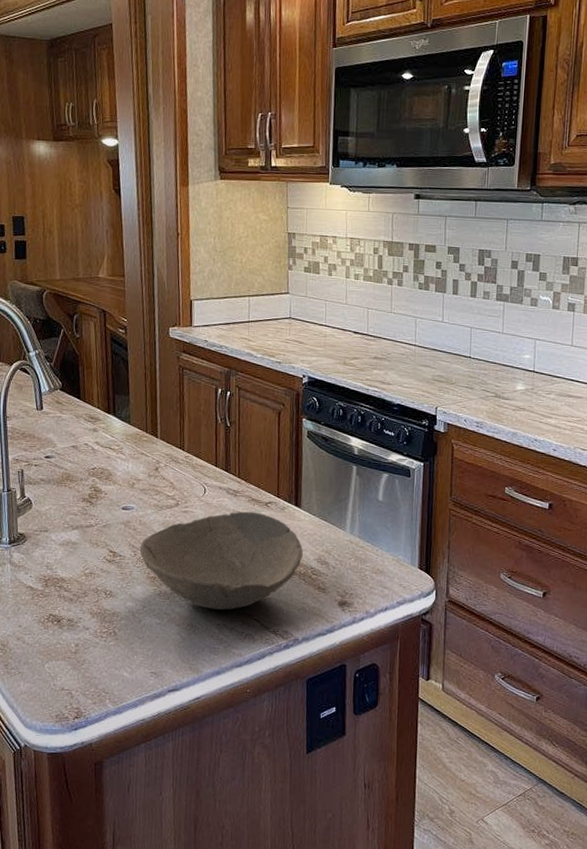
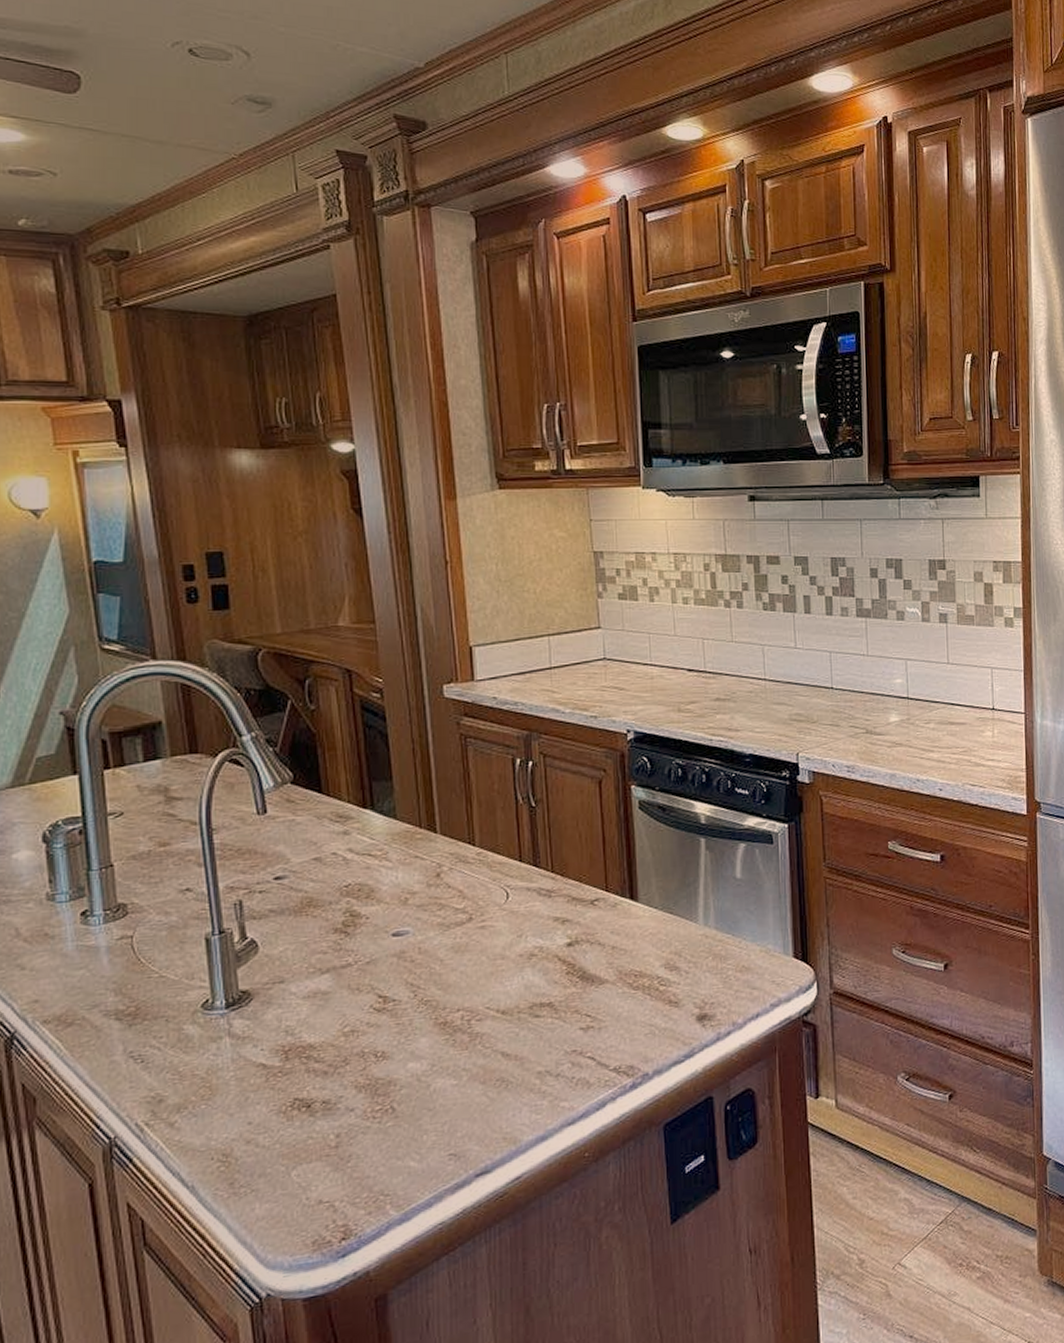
bowl: present [139,511,304,610] -> none [421,914,646,1054]

